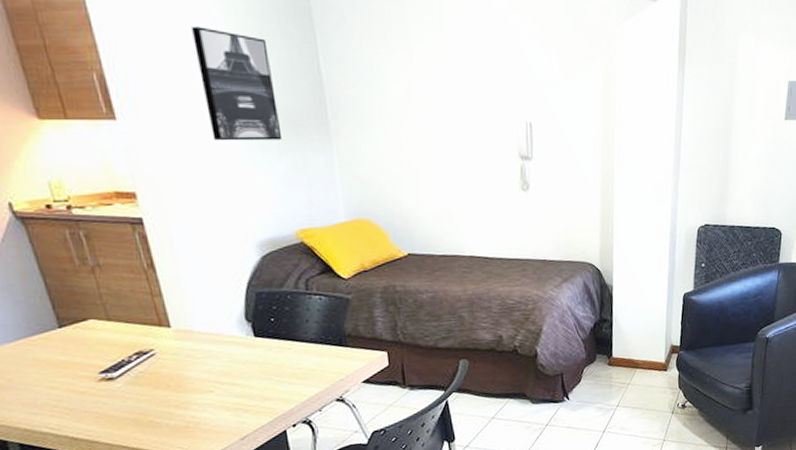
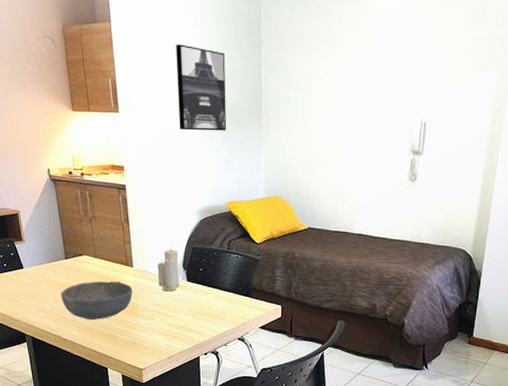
bowl: none [59,349,176,407] -> present [61,281,133,320]
candle: none [207,295,245,354] -> present [158,247,180,292]

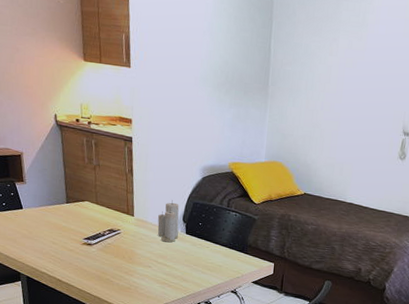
bowl: present [61,281,133,320] -> none [59,227,132,264]
wall art: present [176,44,227,131] -> none [188,9,238,96]

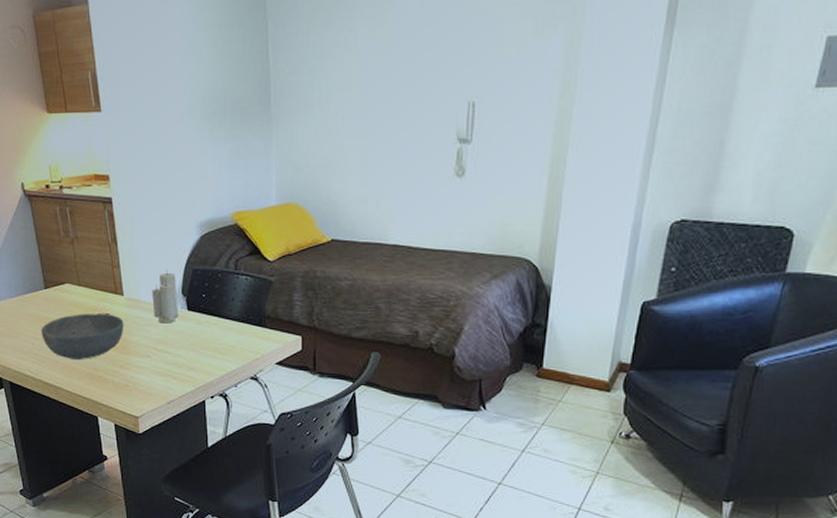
bowl: none [59,227,132,264] -> present [41,314,124,359]

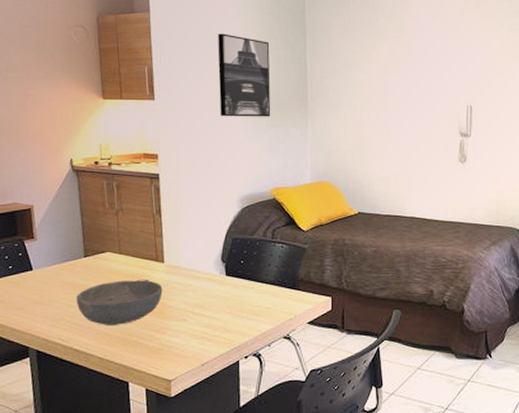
candle: present [152,269,179,323] -> none [192,238,218,288]
wall art: none [165,25,229,129] -> present [218,33,271,117]

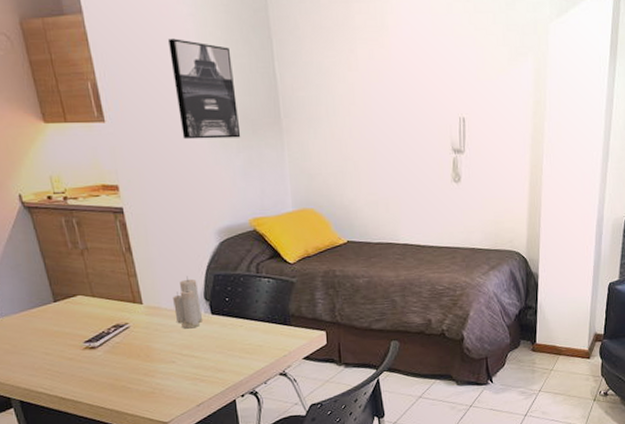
bowl: present [76,280,163,325] -> none [53,323,146,372]
candle: none [192,238,218,288] -> present [173,276,203,329]

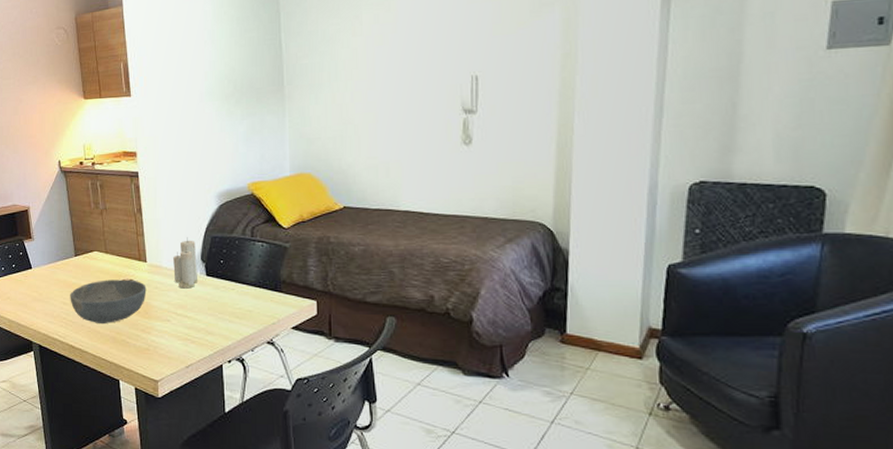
bowl: none [53,323,146,372] -> present [70,279,147,323]
wall art: present [168,38,241,140] -> none [189,20,246,109]

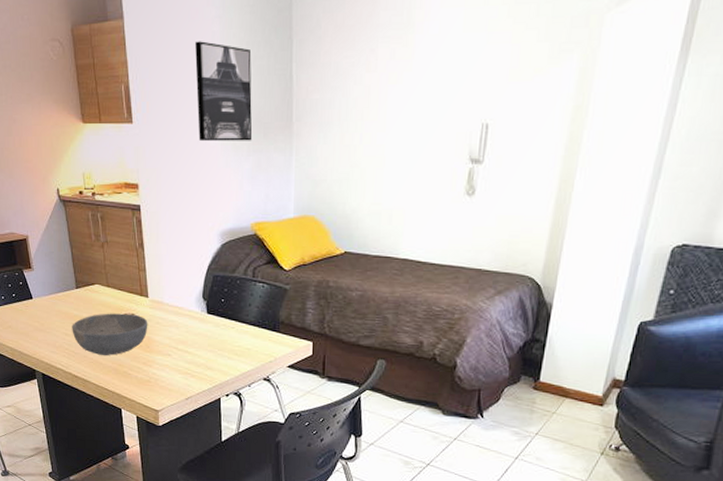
candle: present [173,237,199,289] -> none [175,275,199,325]
wall art: none [189,20,246,109] -> present [195,41,253,142]

